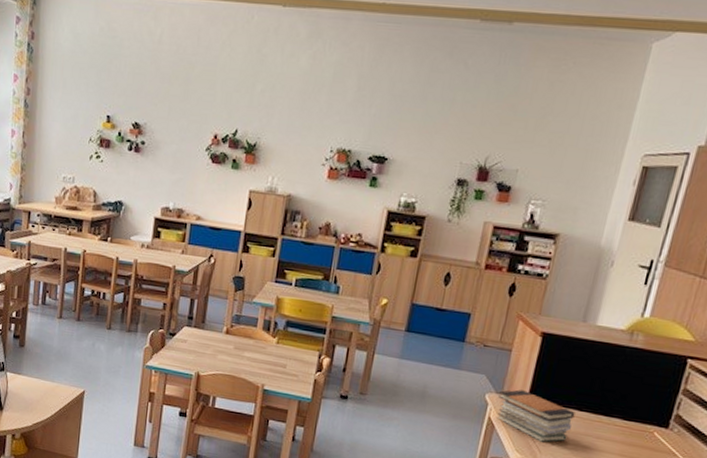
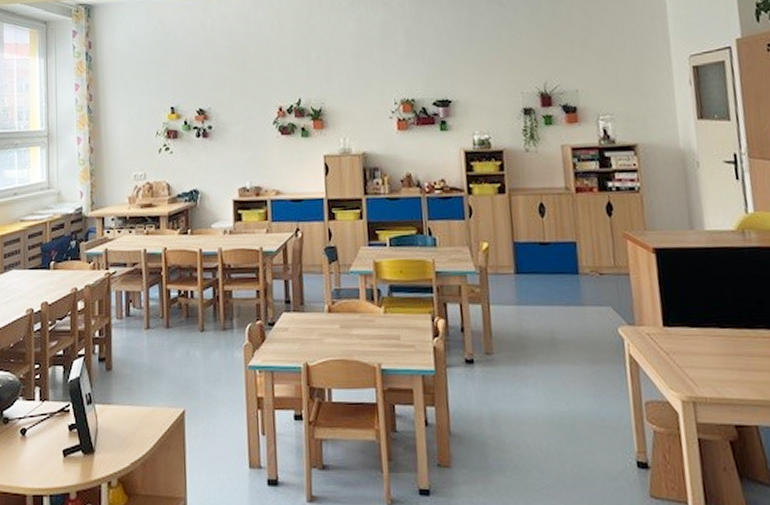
book stack: present [496,389,575,443] -> none [631,316,719,373]

